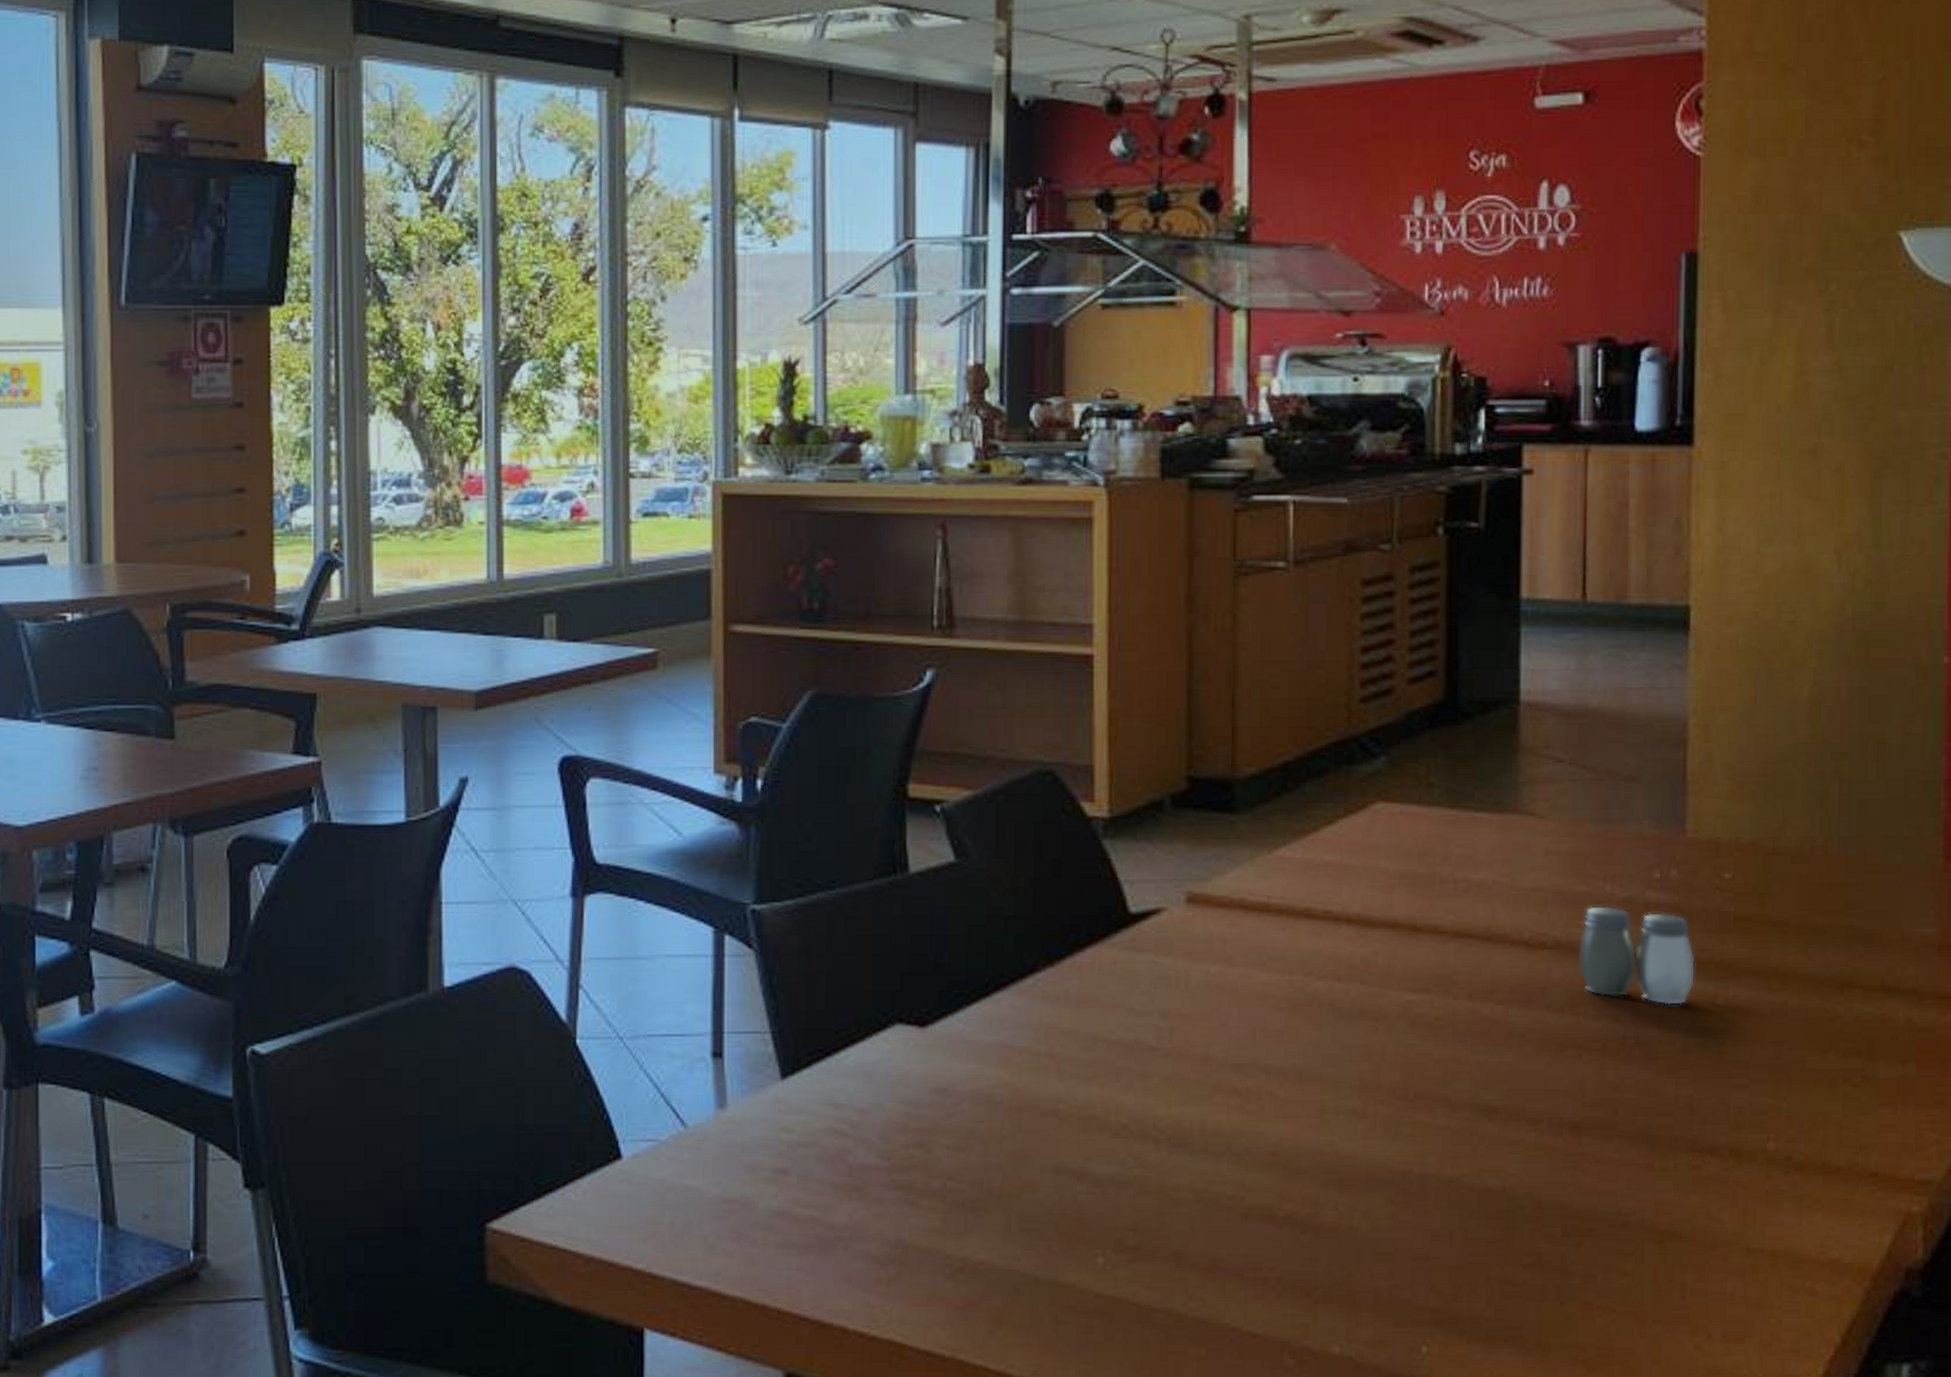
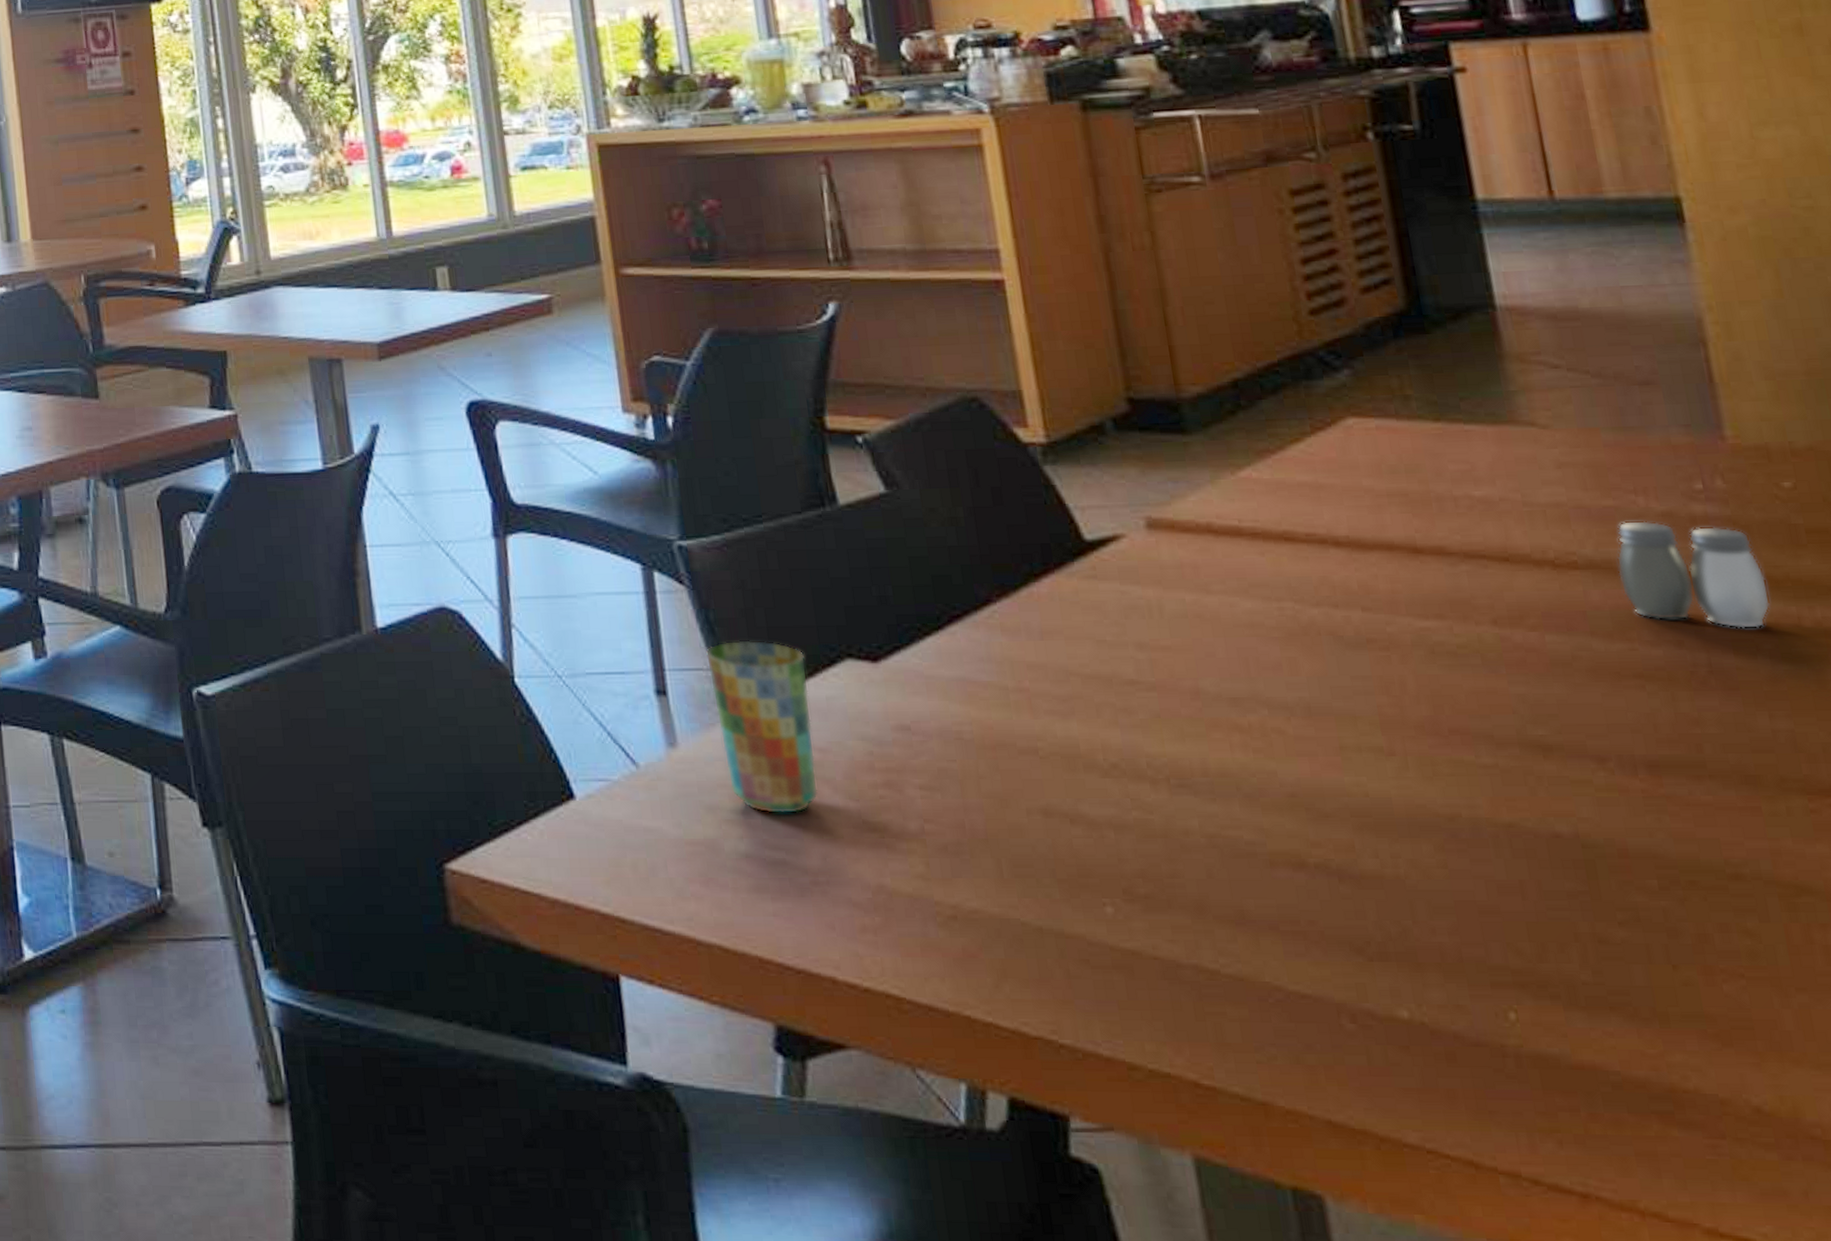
cup: none [764,1004,858,1173] -> present [705,640,818,814]

